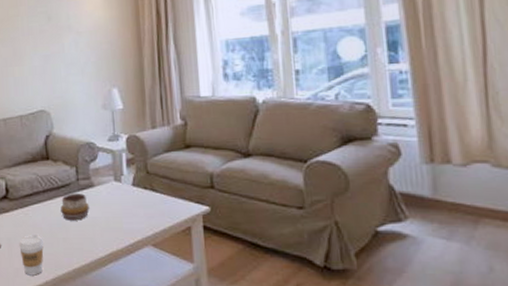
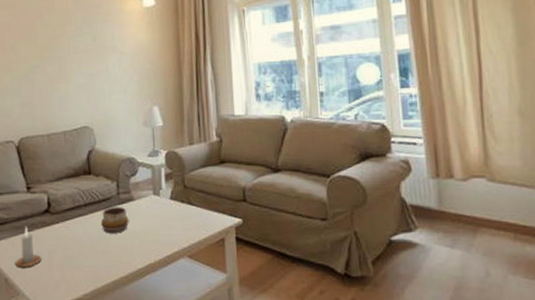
coffee cup: present [19,235,44,276] -> none [59,248,84,288]

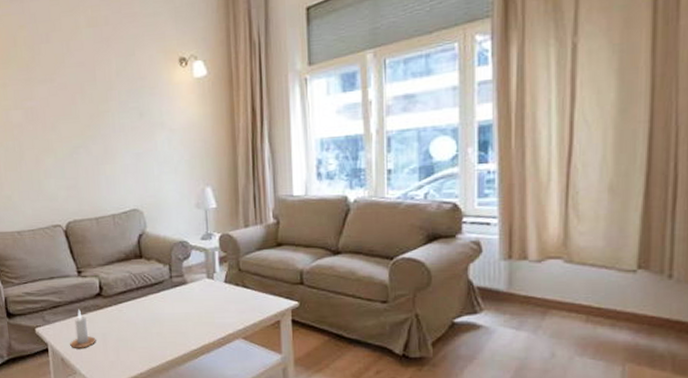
decorative bowl: present [101,207,129,234] -> none [154,290,183,316]

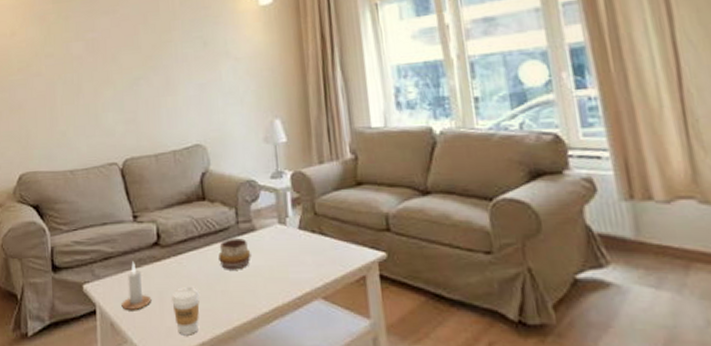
coffee cup: none [113,330,138,368] -> present [172,287,200,335]
decorative bowl: none [154,290,183,316] -> present [218,238,251,270]

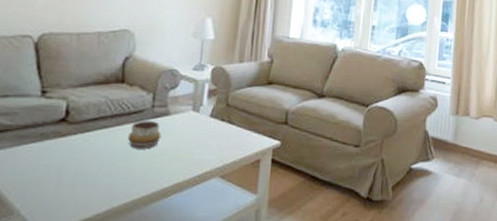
candle: present [121,262,152,310] -> none [12,136,49,183]
coffee cup: present [172,287,200,335] -> none [71,163,102,208]

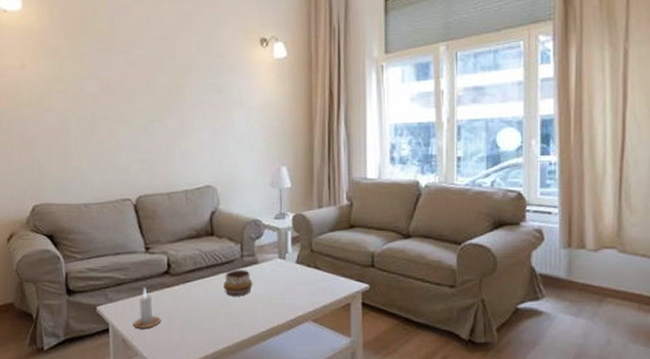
candle: none [12,136,49,183] -> present [133,288,161,328]

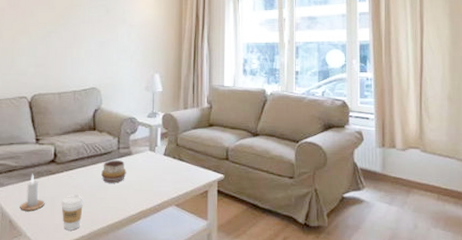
coffee cup: none [179,310,205,350] -> present [61,195,83,231]

